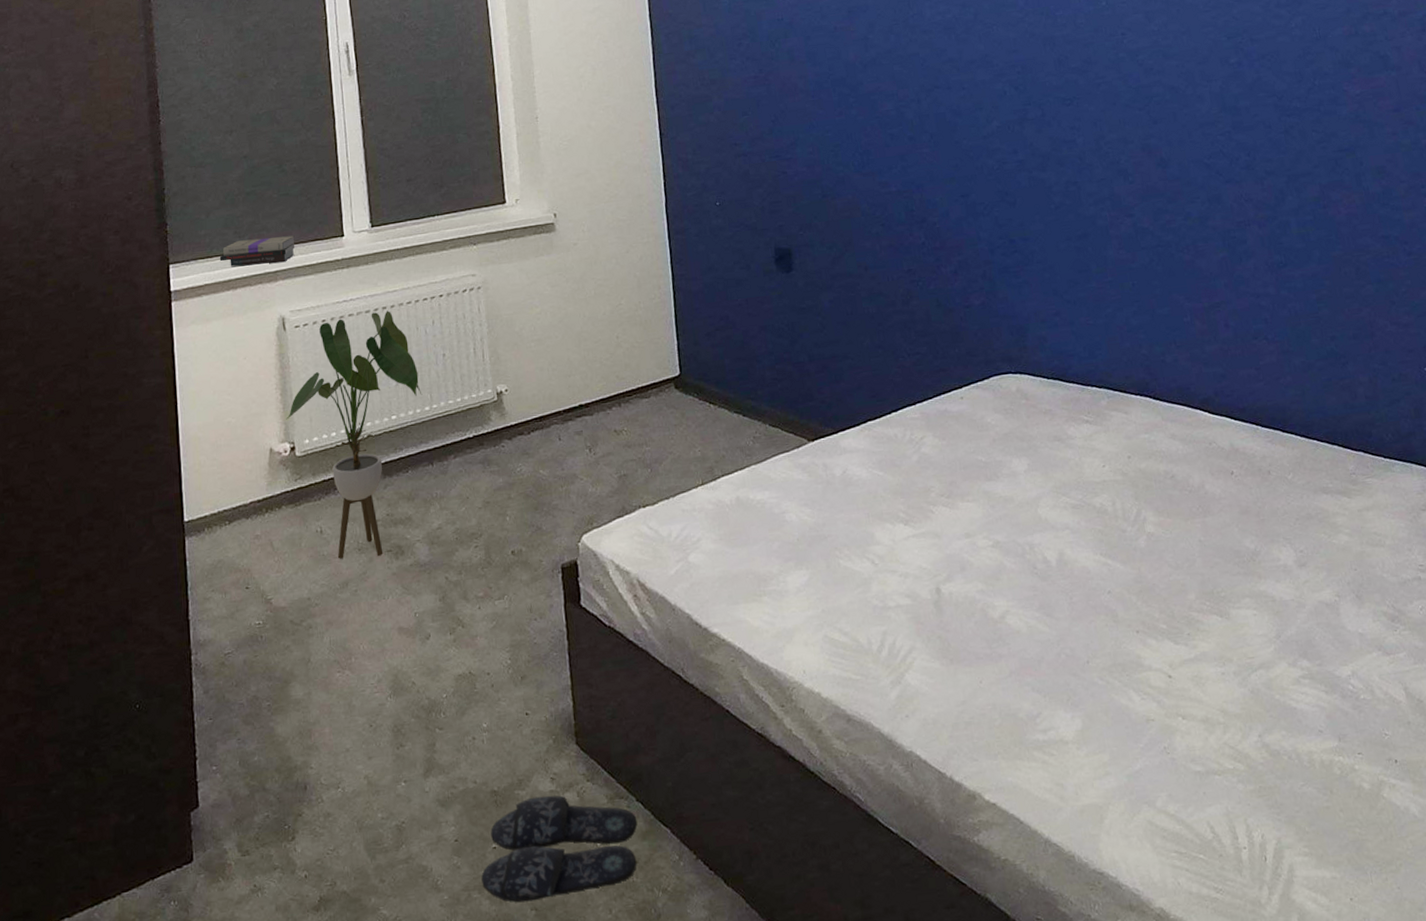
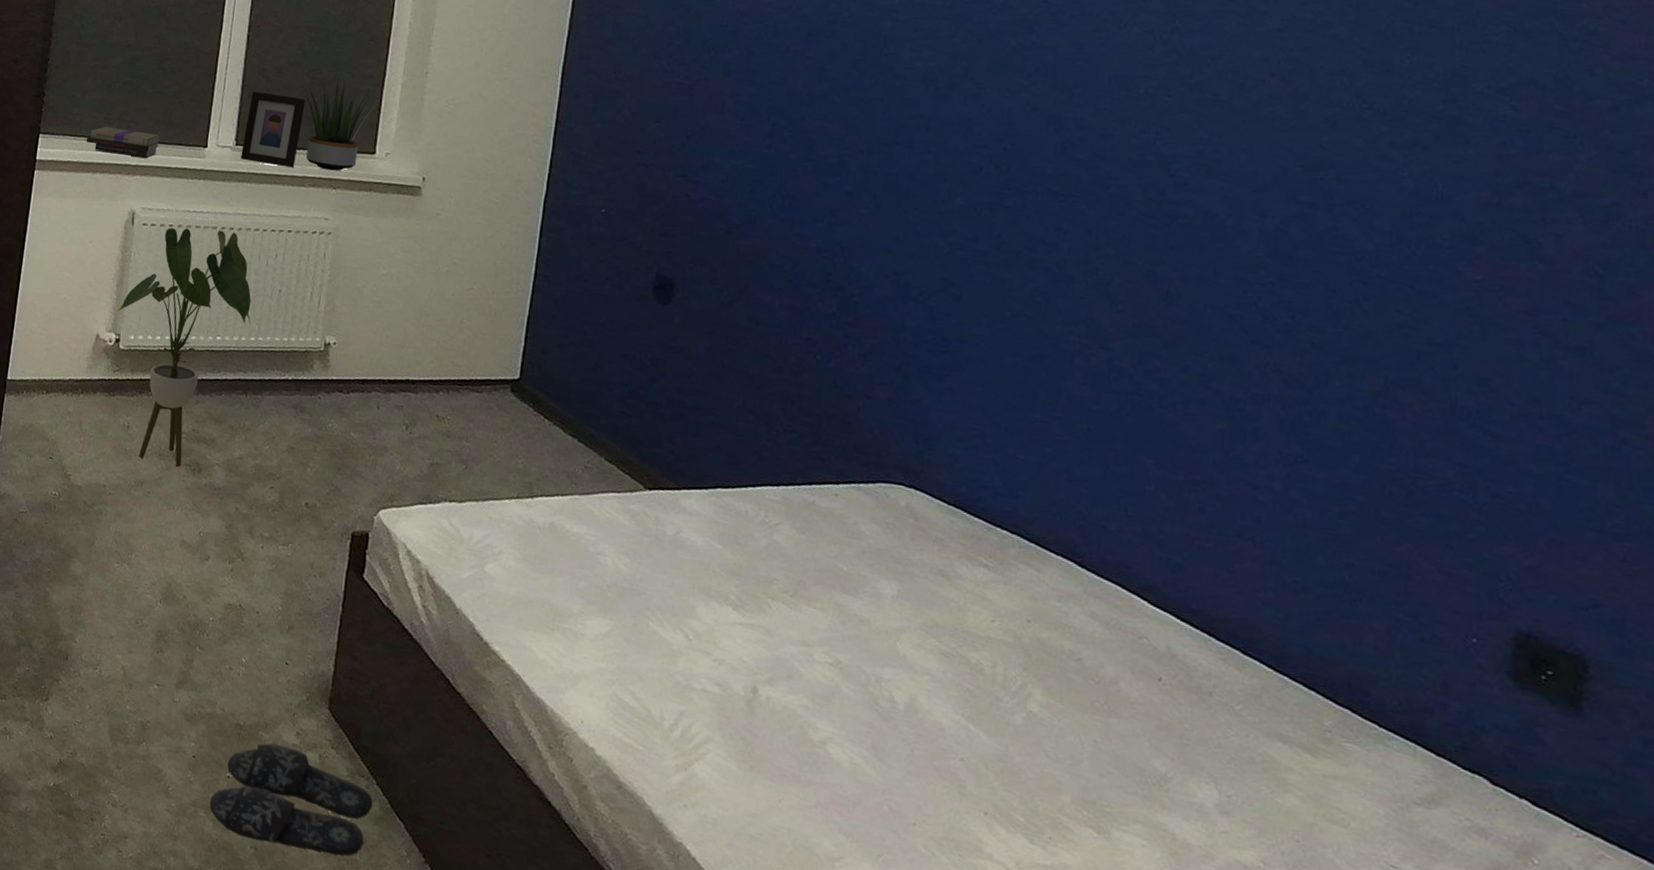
picture frame: none [376,168,433,240] -> present [240,91,306,168]
potted plant: none [428,141,500,230] -> present [305,78,380,171]

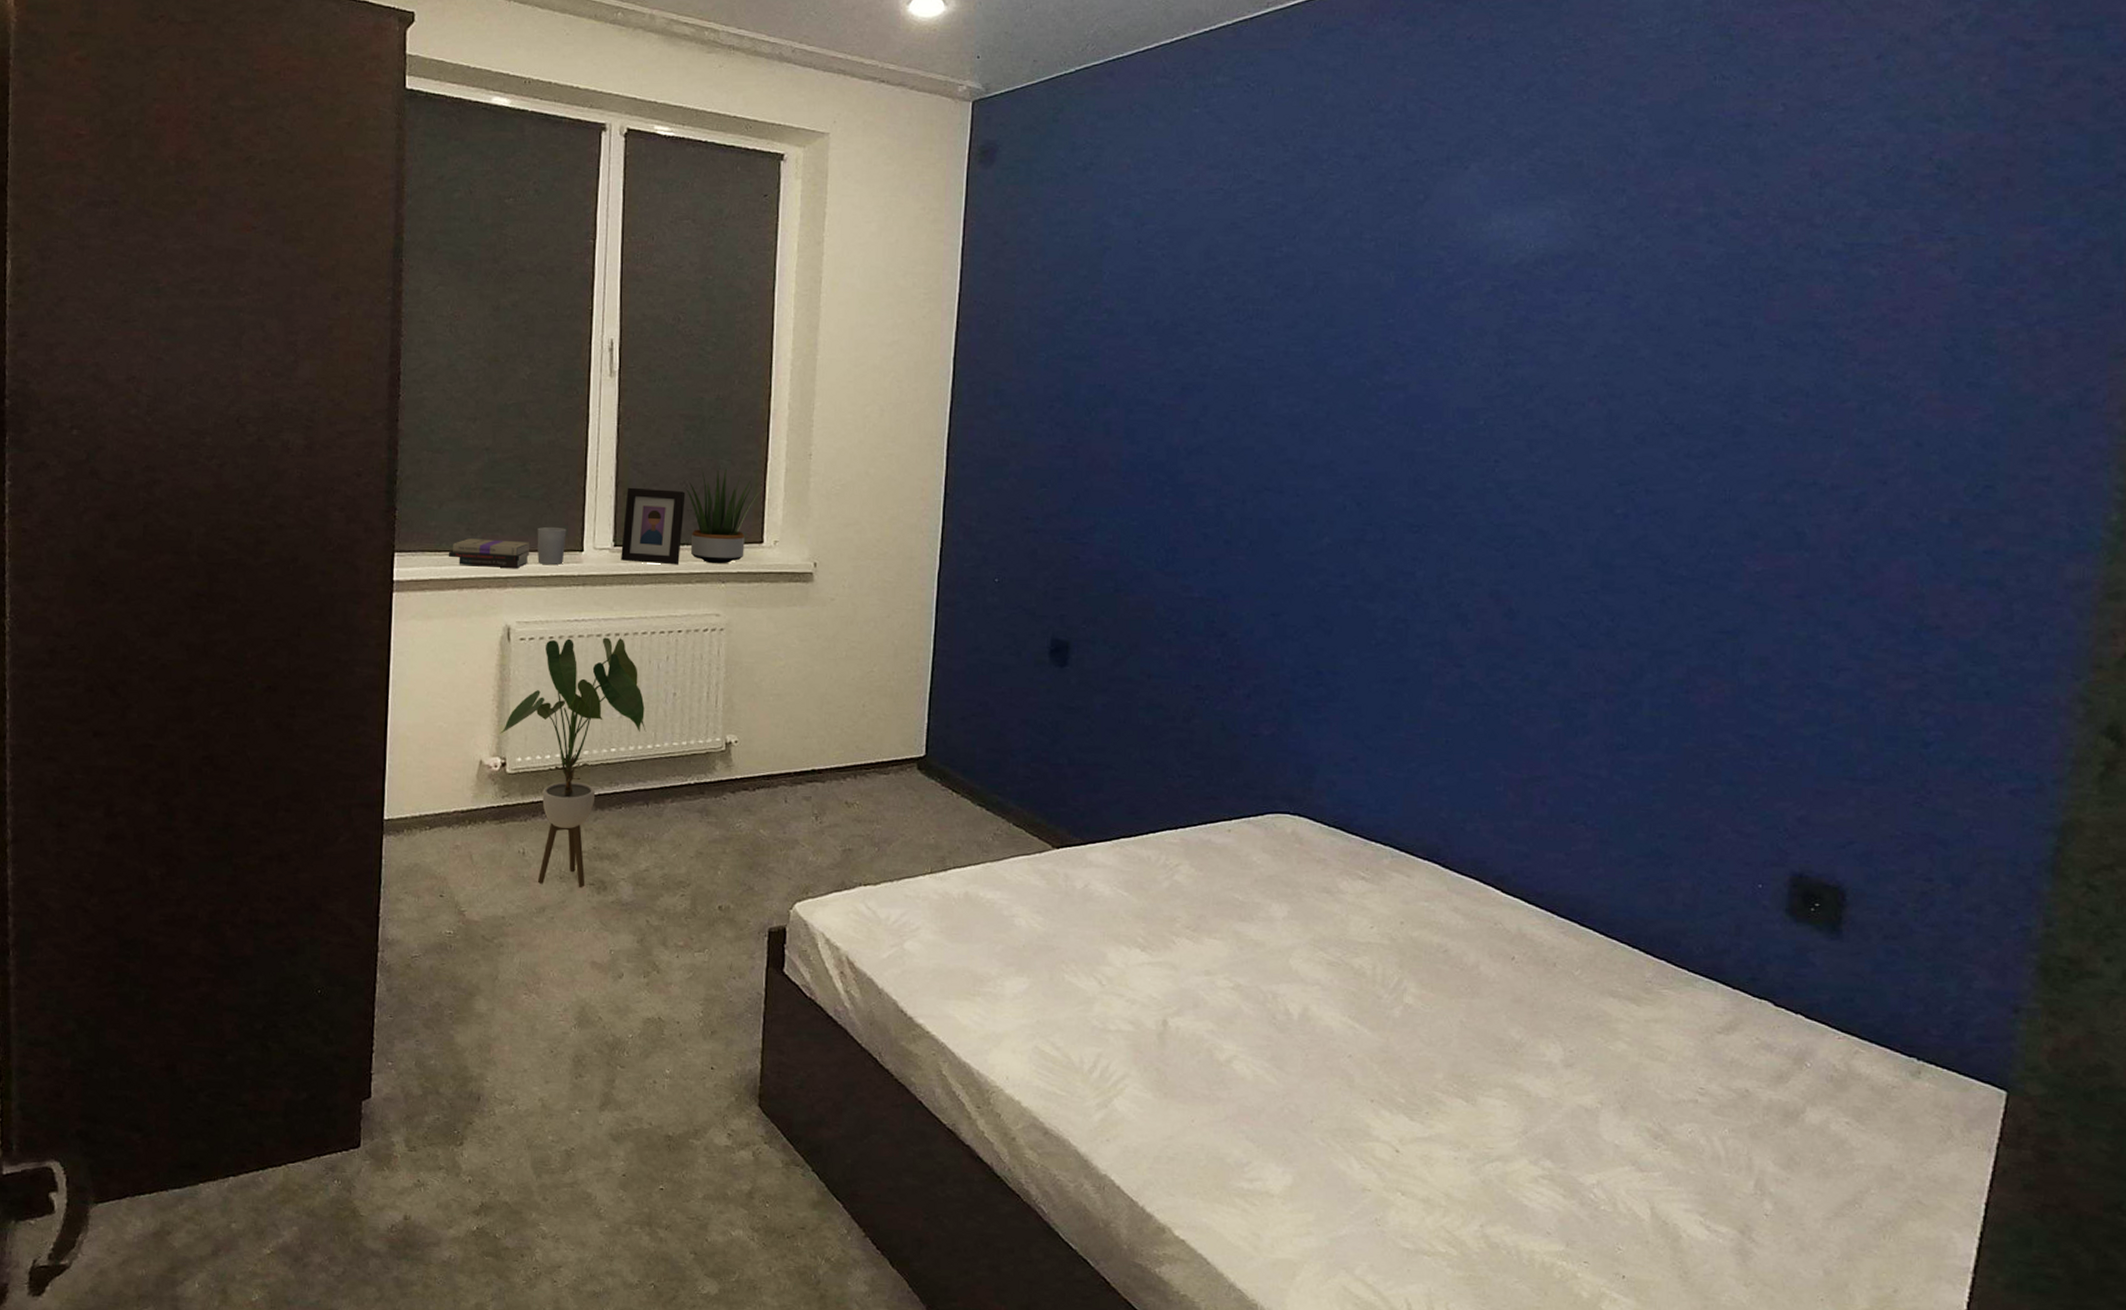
candle holder: none [165,121,194,158] -> present [537,526,567,566]
slippers: present [210,743,372,856] -> none [644,1148,809,1245]

